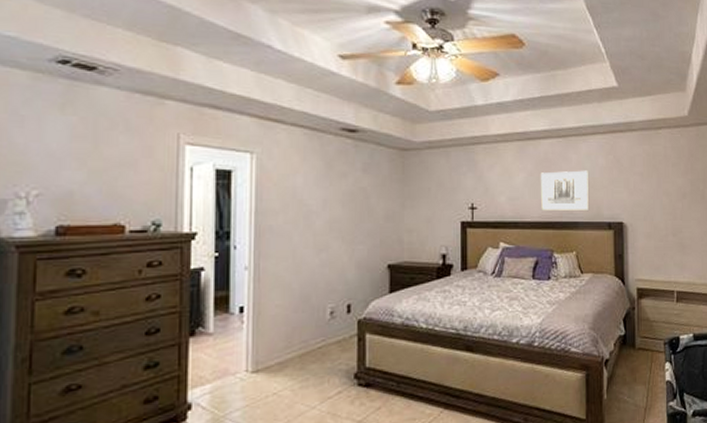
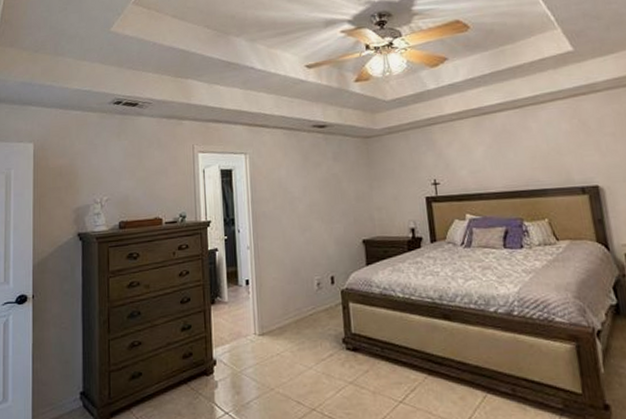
wall art: present [540,170,589,212] -> none [499,137,557,181]

